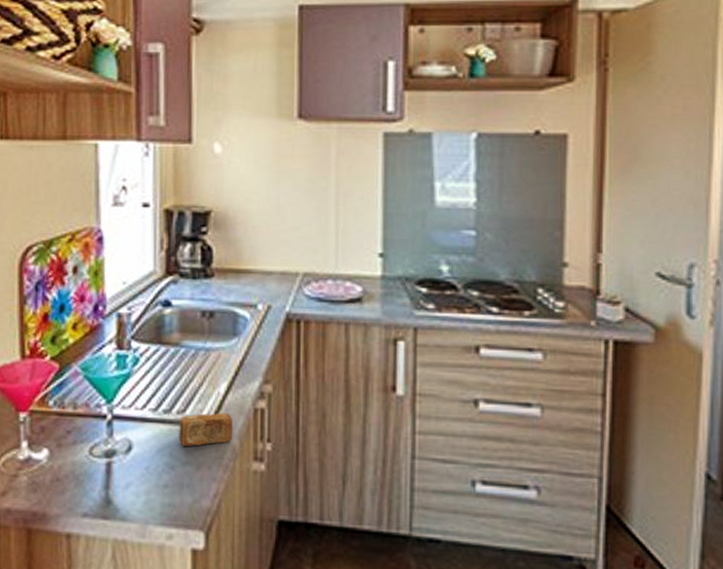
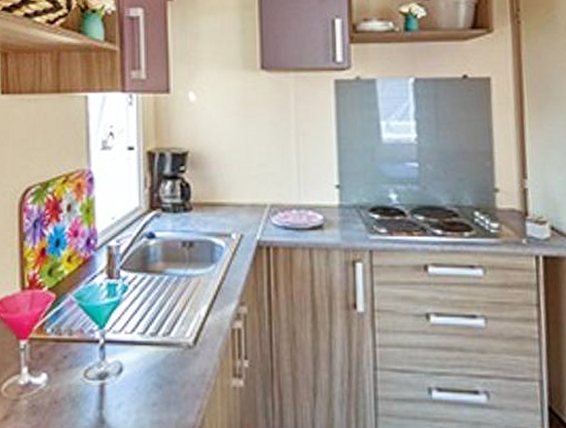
soap bar: present [179,412,232,446] -> none [165,333,213,366]

